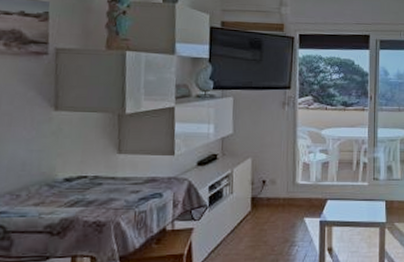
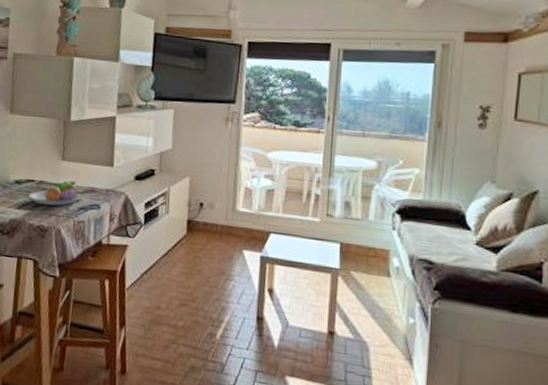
fruit bowl: none [82,173,140,200] -> present [29,180,80,206]

